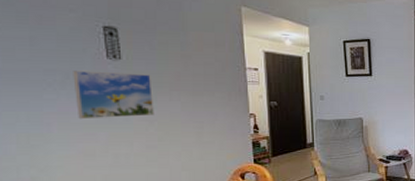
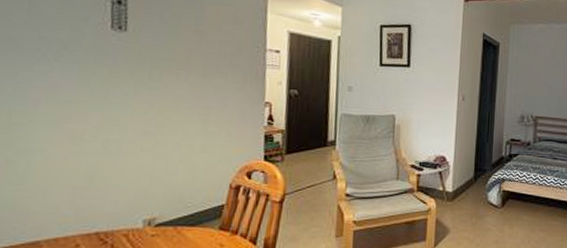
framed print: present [73,70,154,120] -> none [69,41,158,98]

